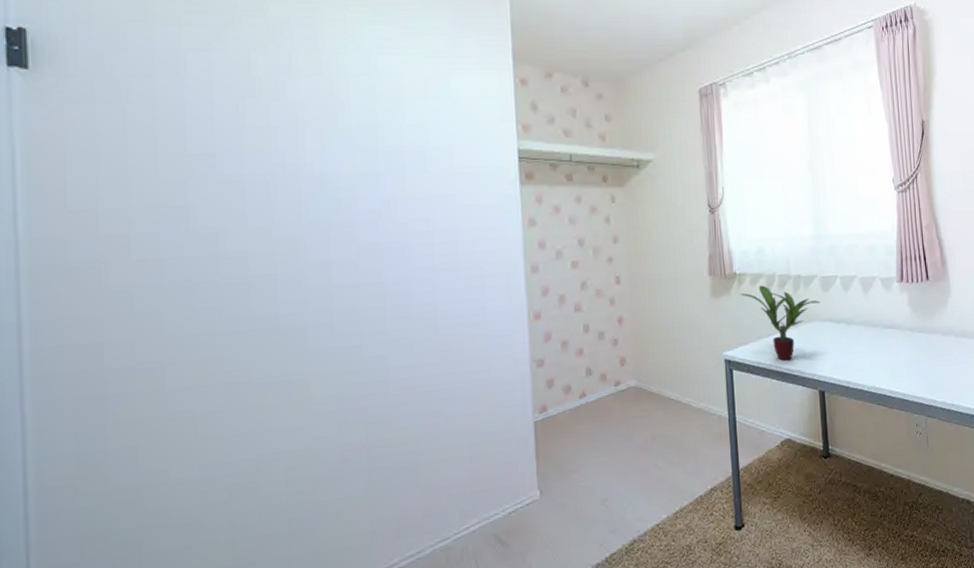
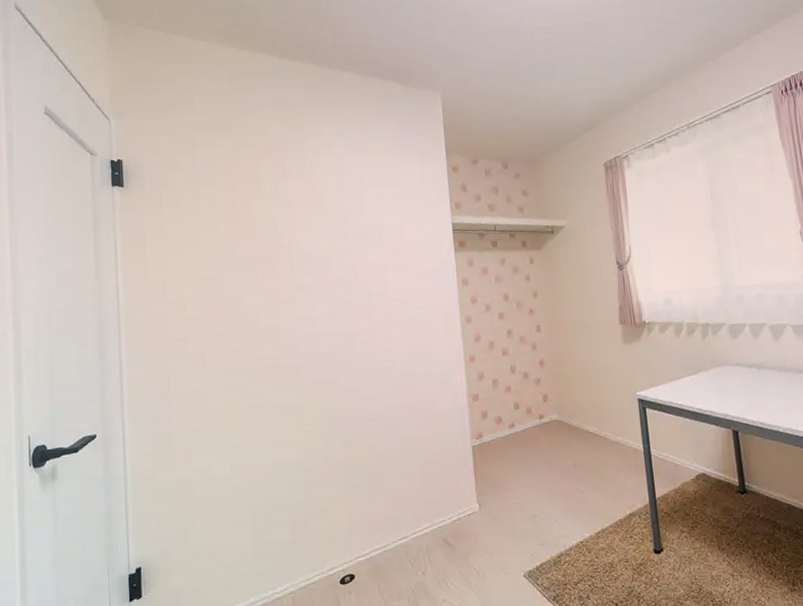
potted plant: present [740,285,820,361] -> none [650,332,730,401]

